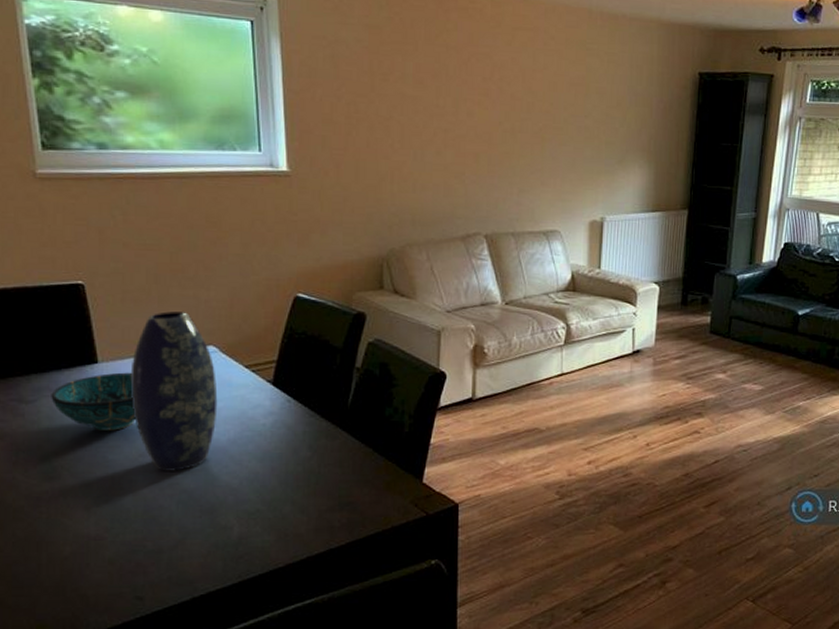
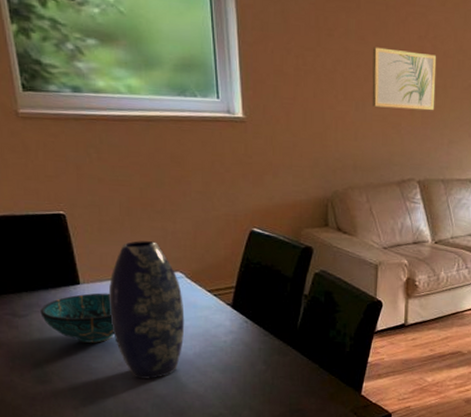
wall art: none [432,91,503,157] -> present [372,47,437,110]

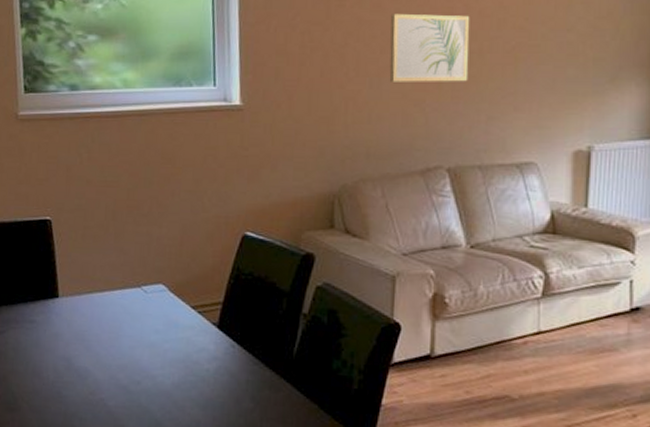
decorative bowl: present [40,293,114,343] -> none [17,307,89,366]
vase: present [108,241,185,380] -> none [85,248,165,413]

